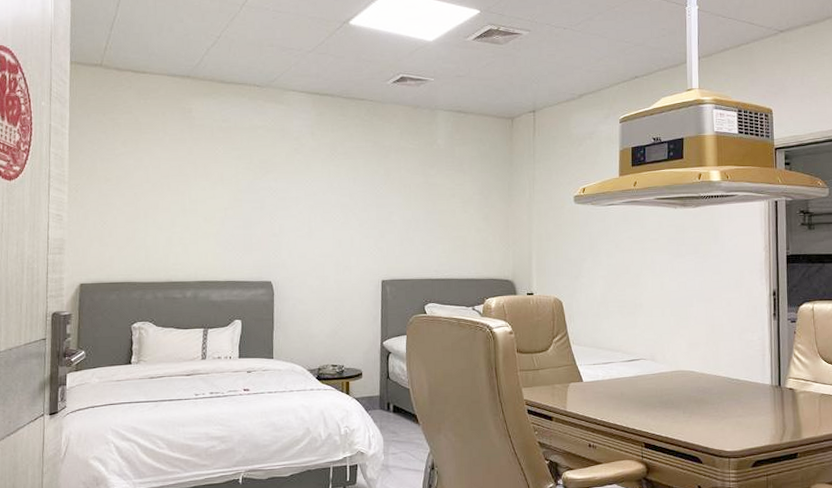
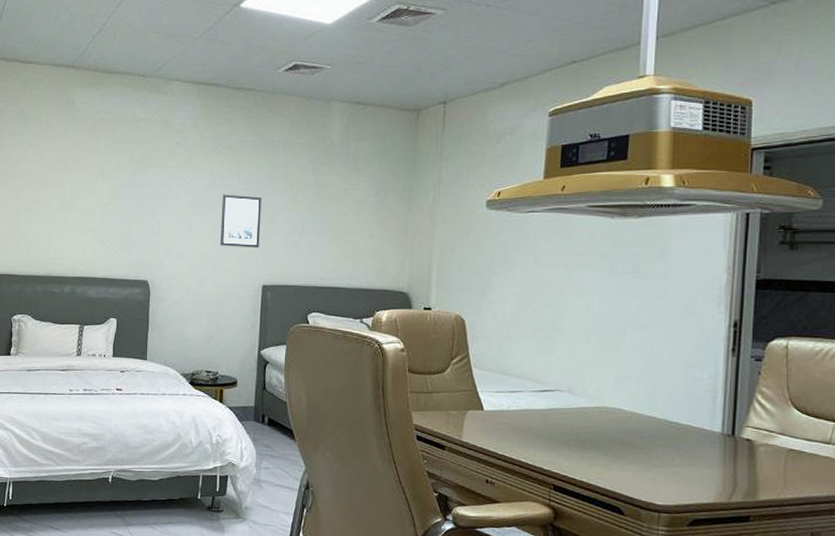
wall art: none [340,196,378,246] -> present [220,194,262,248]

